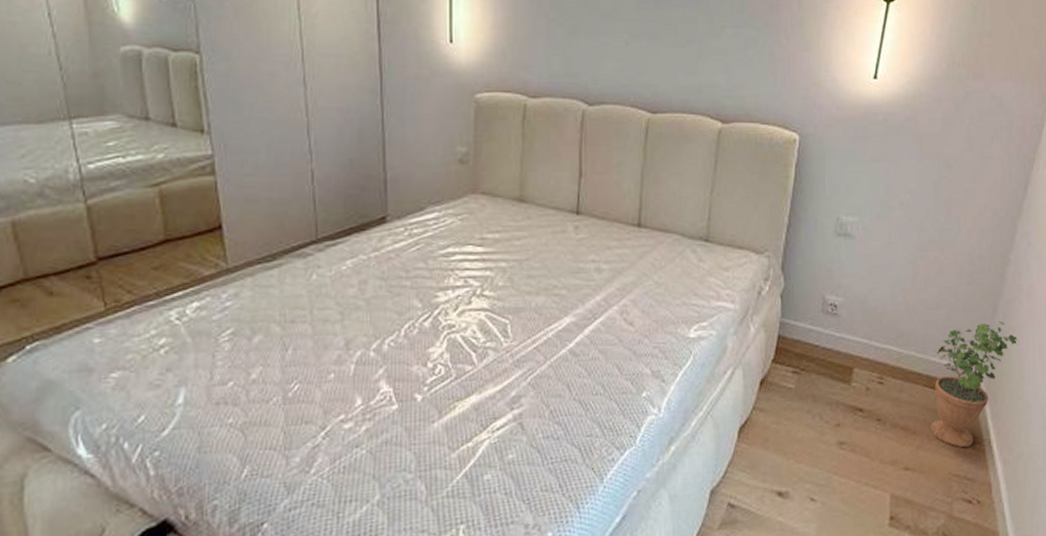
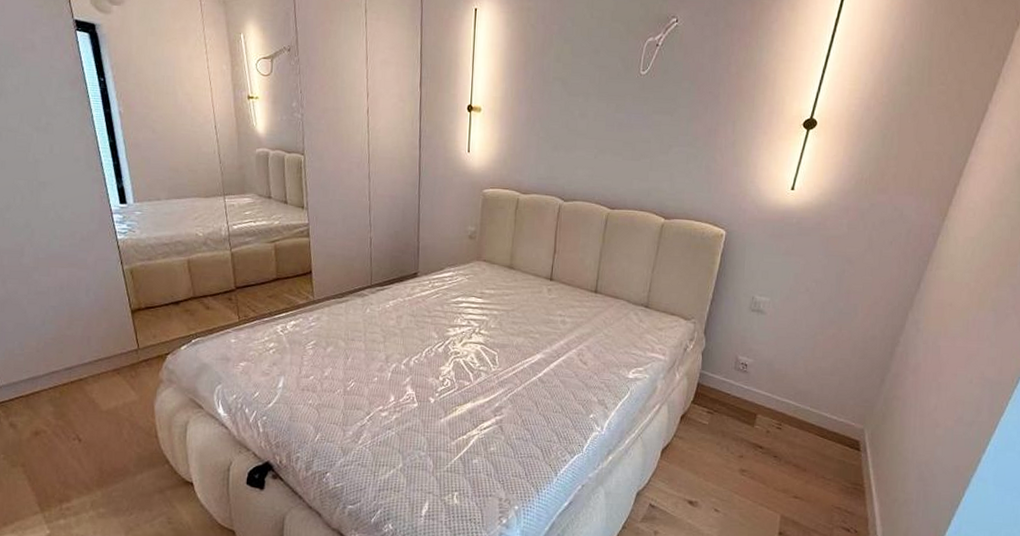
potted plant: present [931,320,1019,447] -> none [819,389,902,487]

